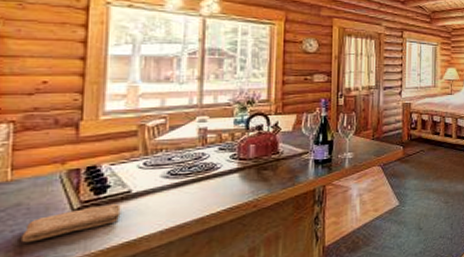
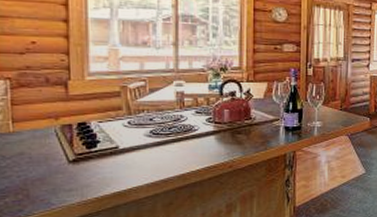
washcloth: present [20,203,121,243] -> none [26,157,111,188]

